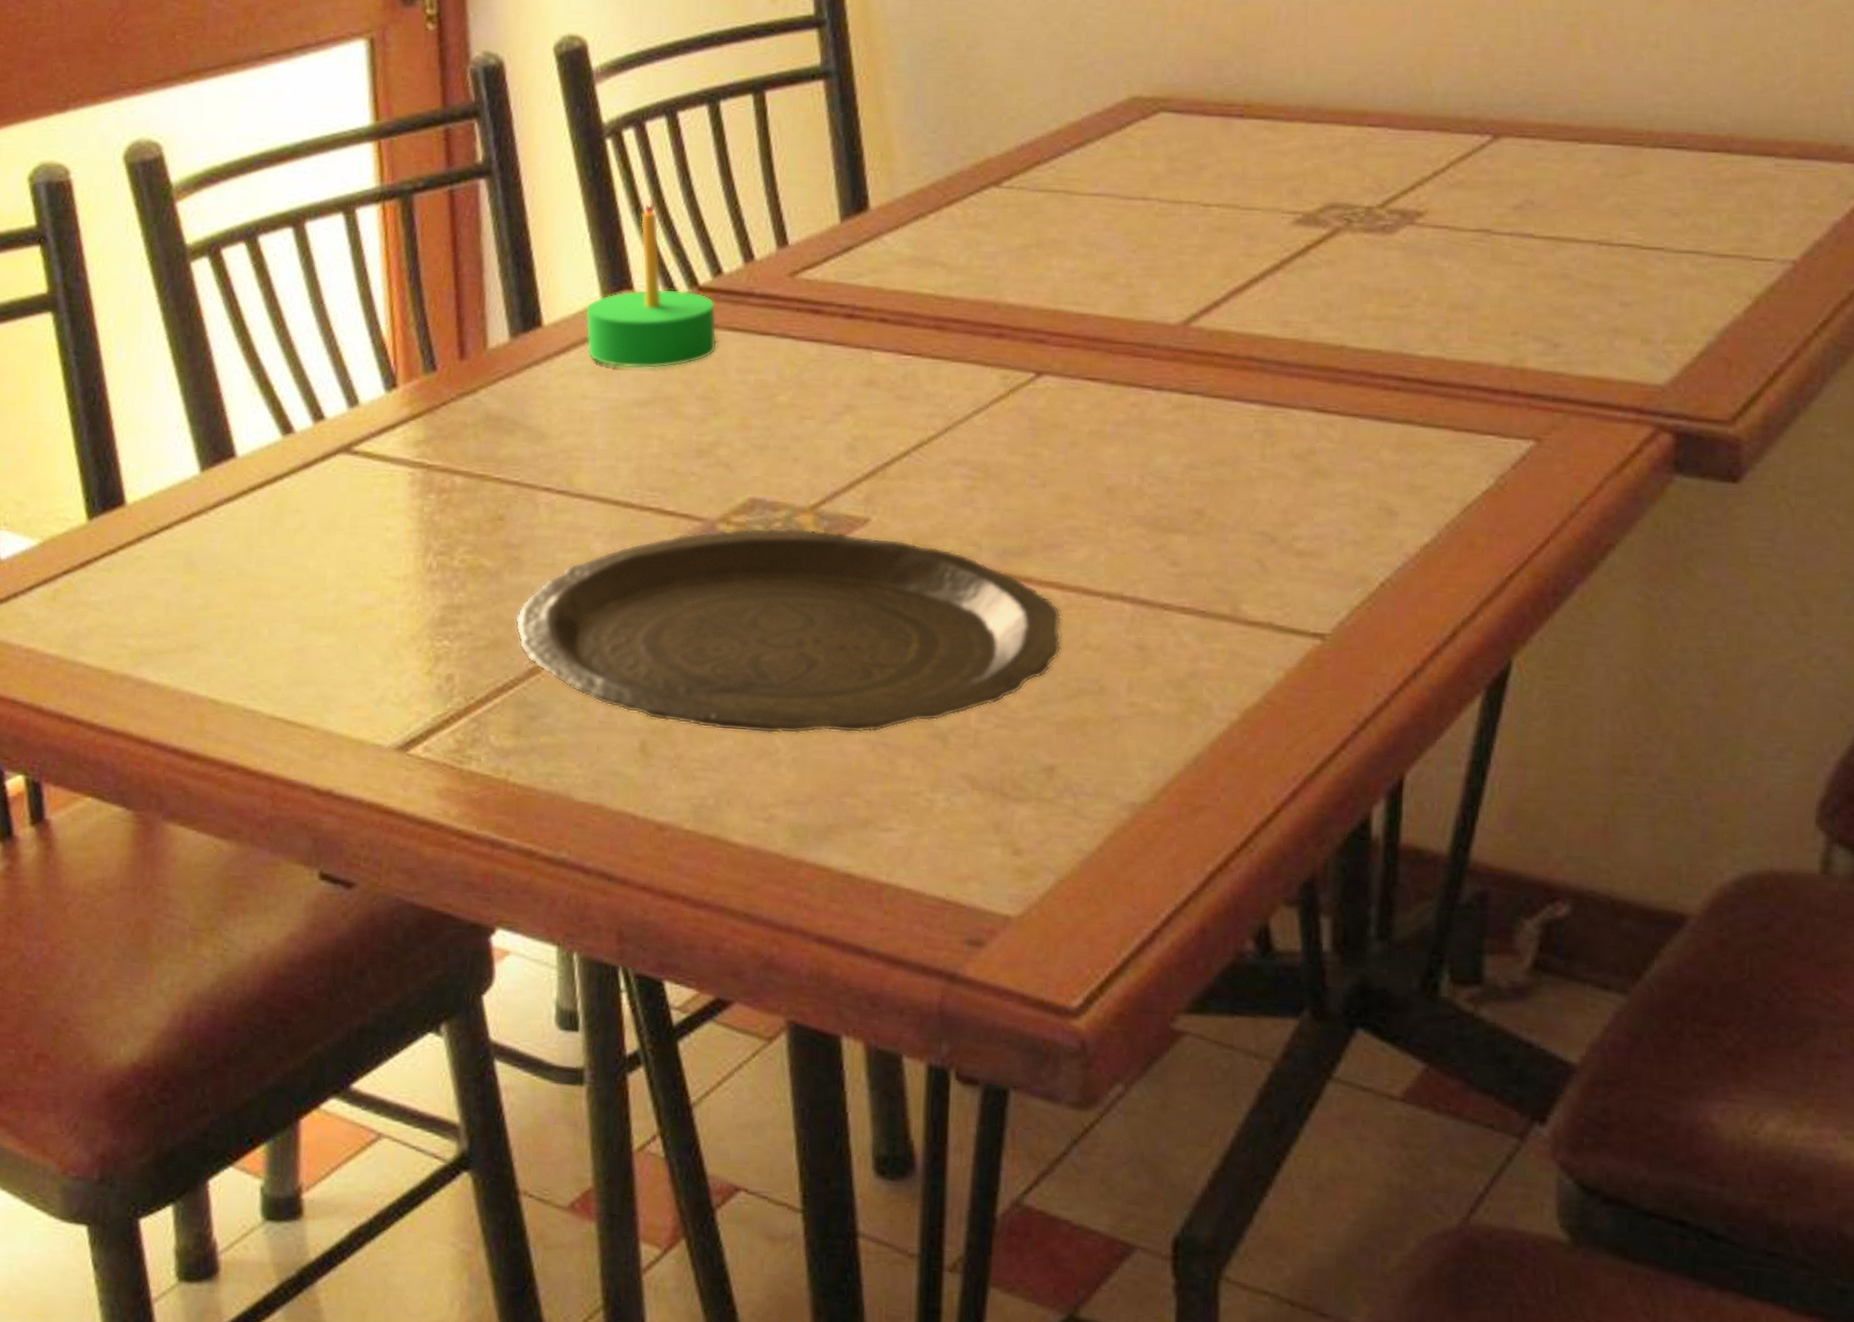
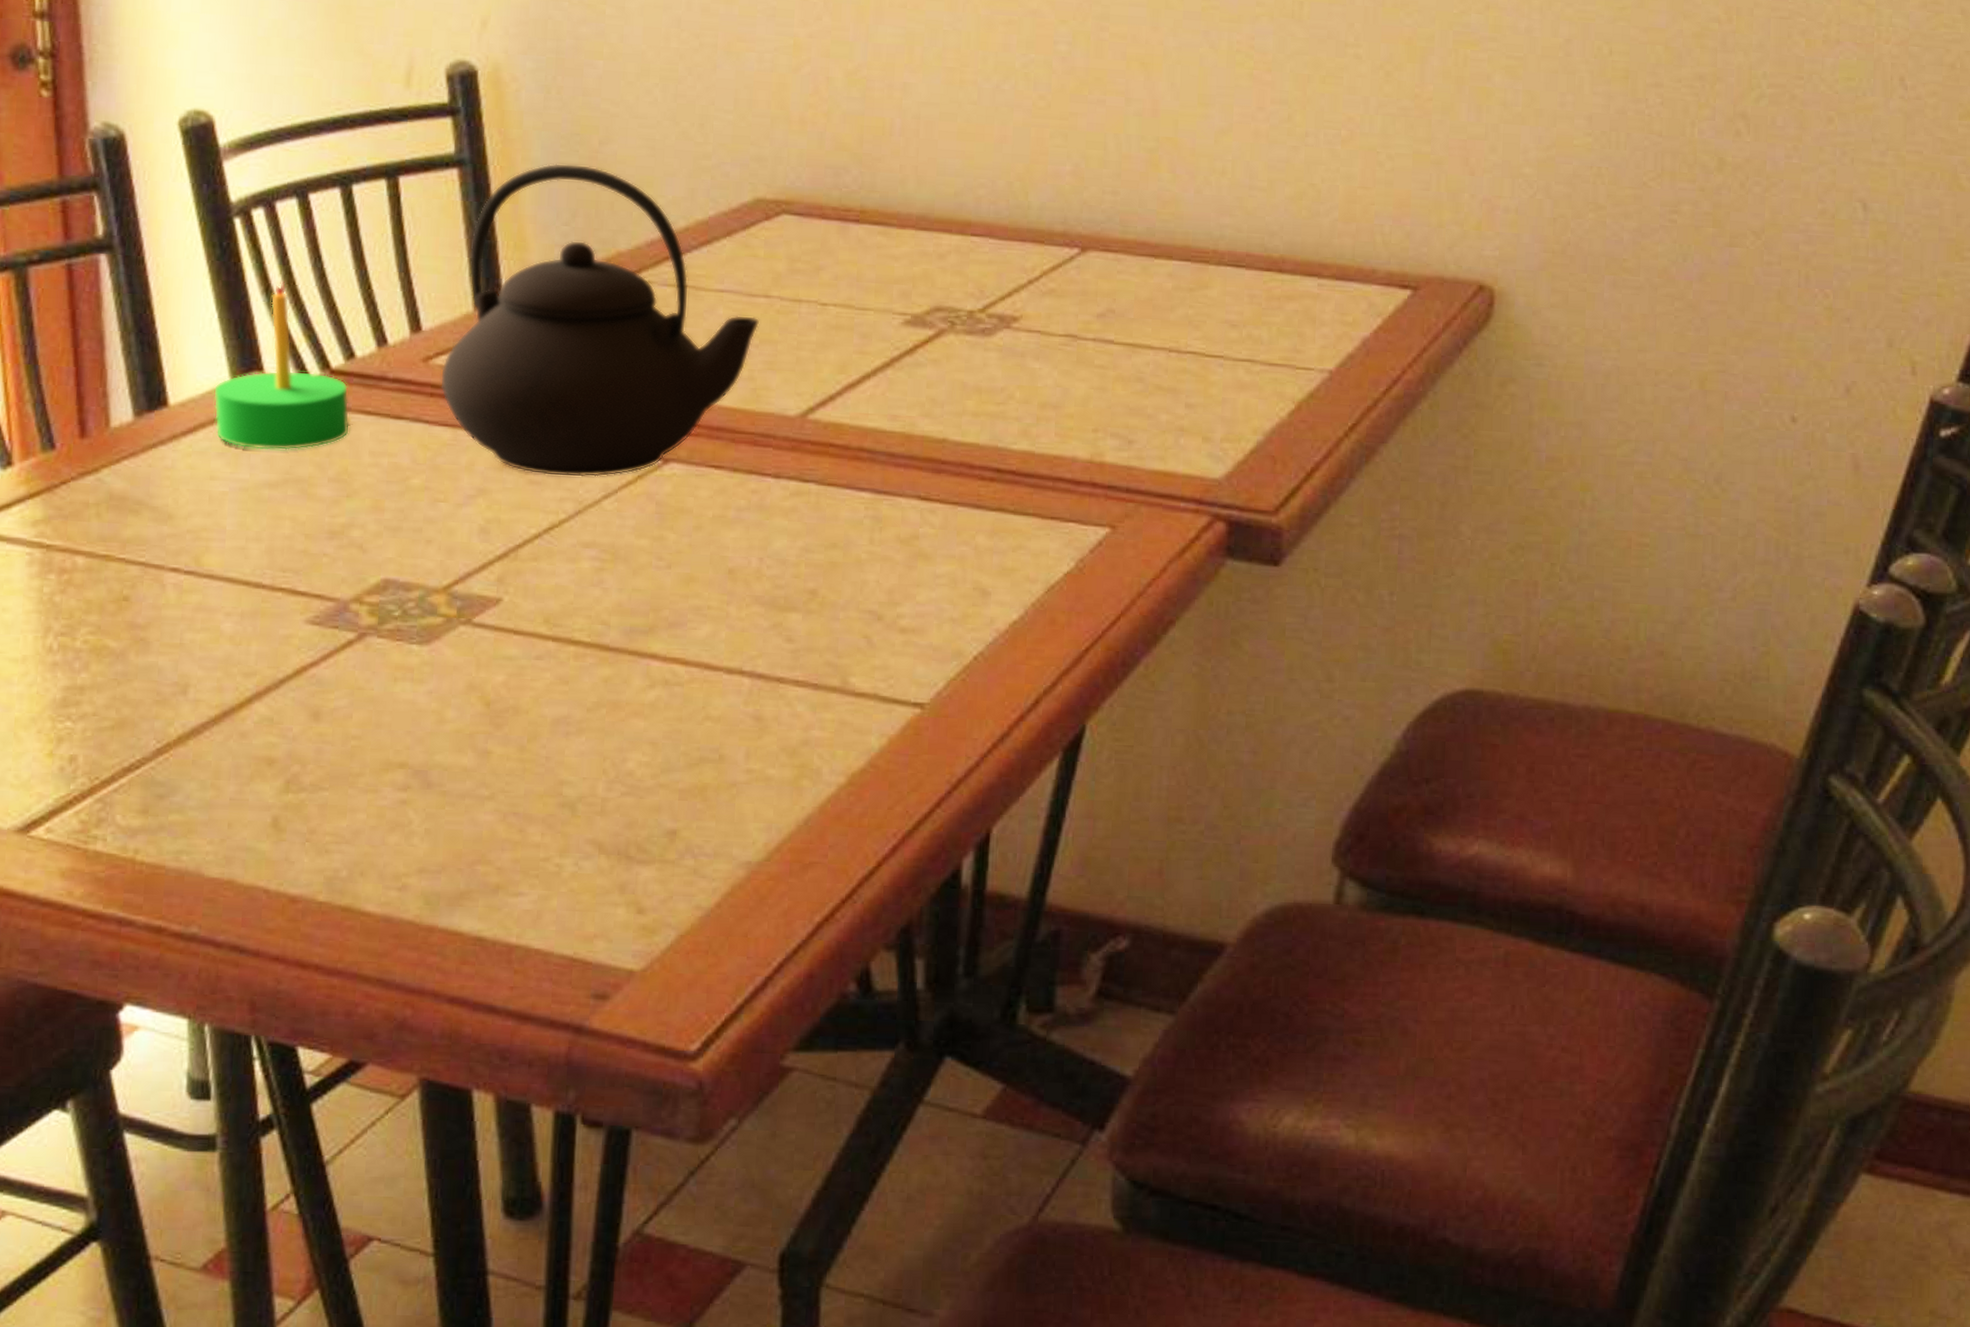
plate: present [515,527,1062,734] -> none [142,607,685,807]
teapot: none [806,70,1138,393] -> present [439,163,760,478]

